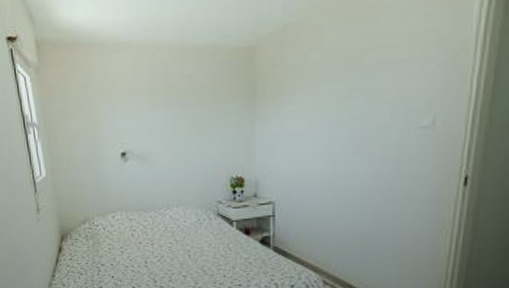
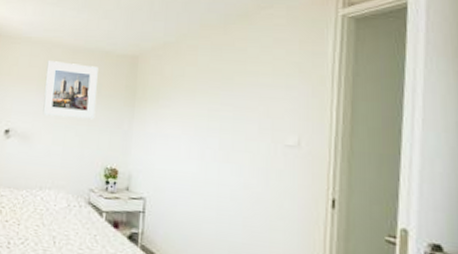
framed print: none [153,66,214,132] -> present [42,61,99,120]

